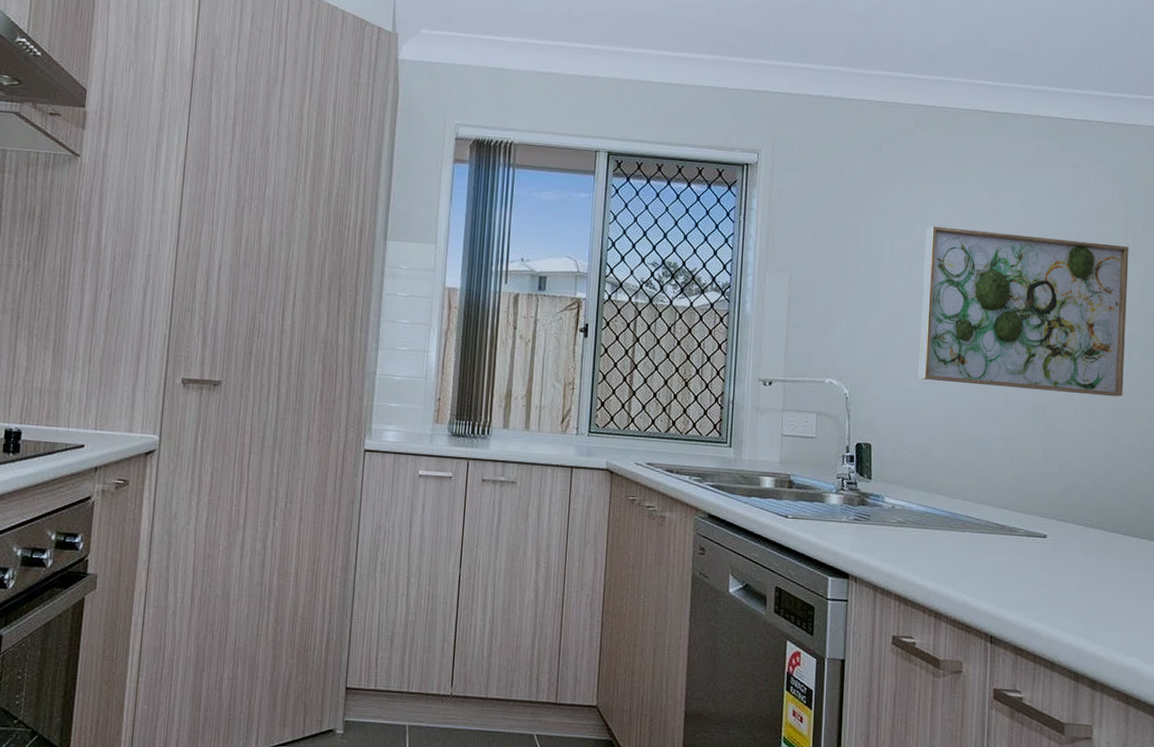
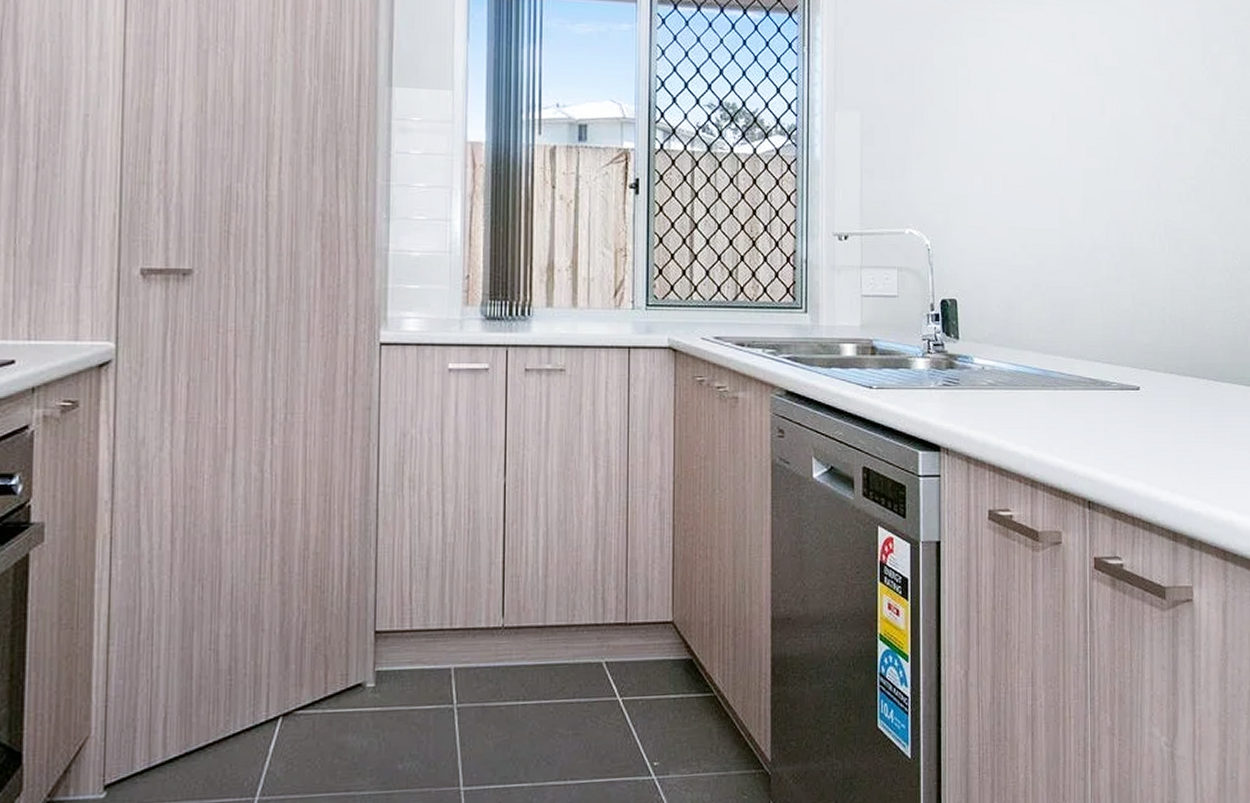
wall art: present [918,226,1129,397] -> none [1002,53,1209,234]

